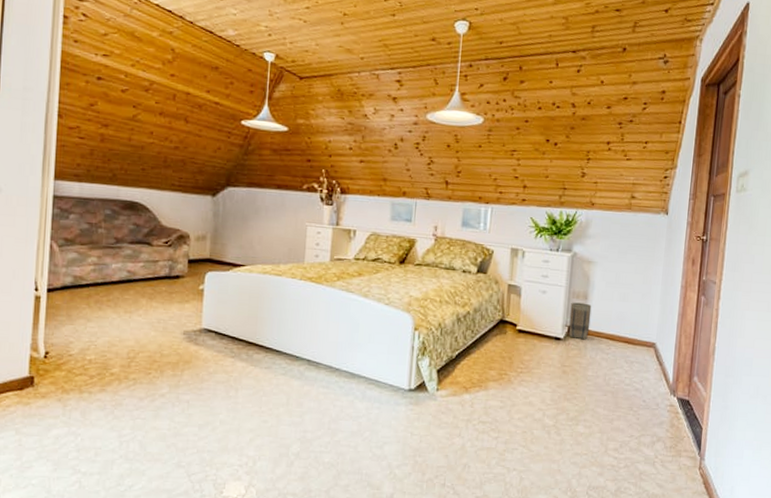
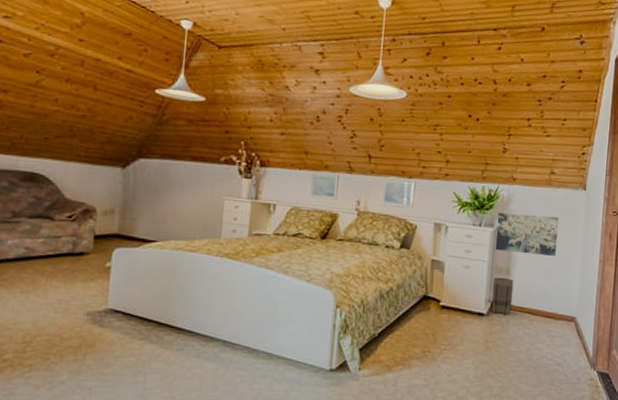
wall art: none [572,237,639,282] -> present [495,212,558,257]

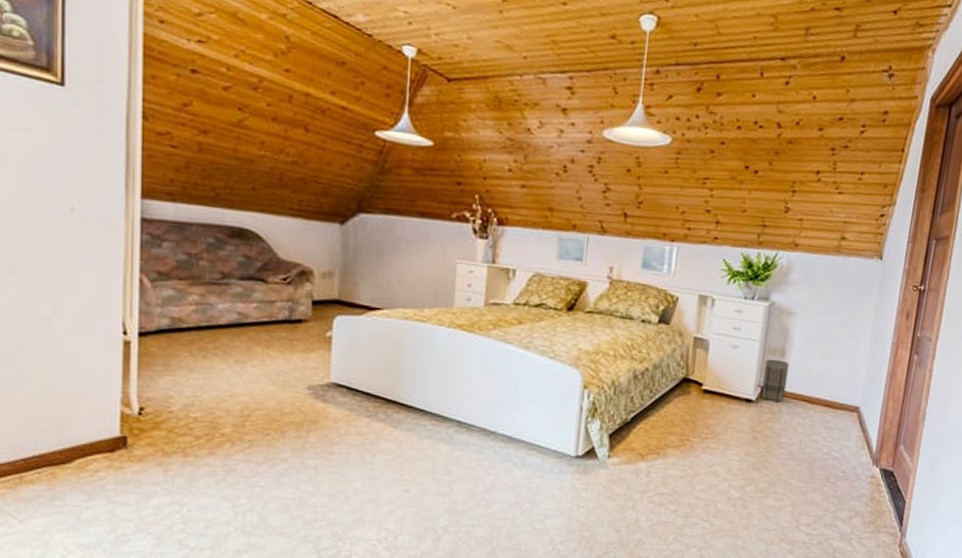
wall art: present [495,212,558,257] -> none [769,283,847,338]

